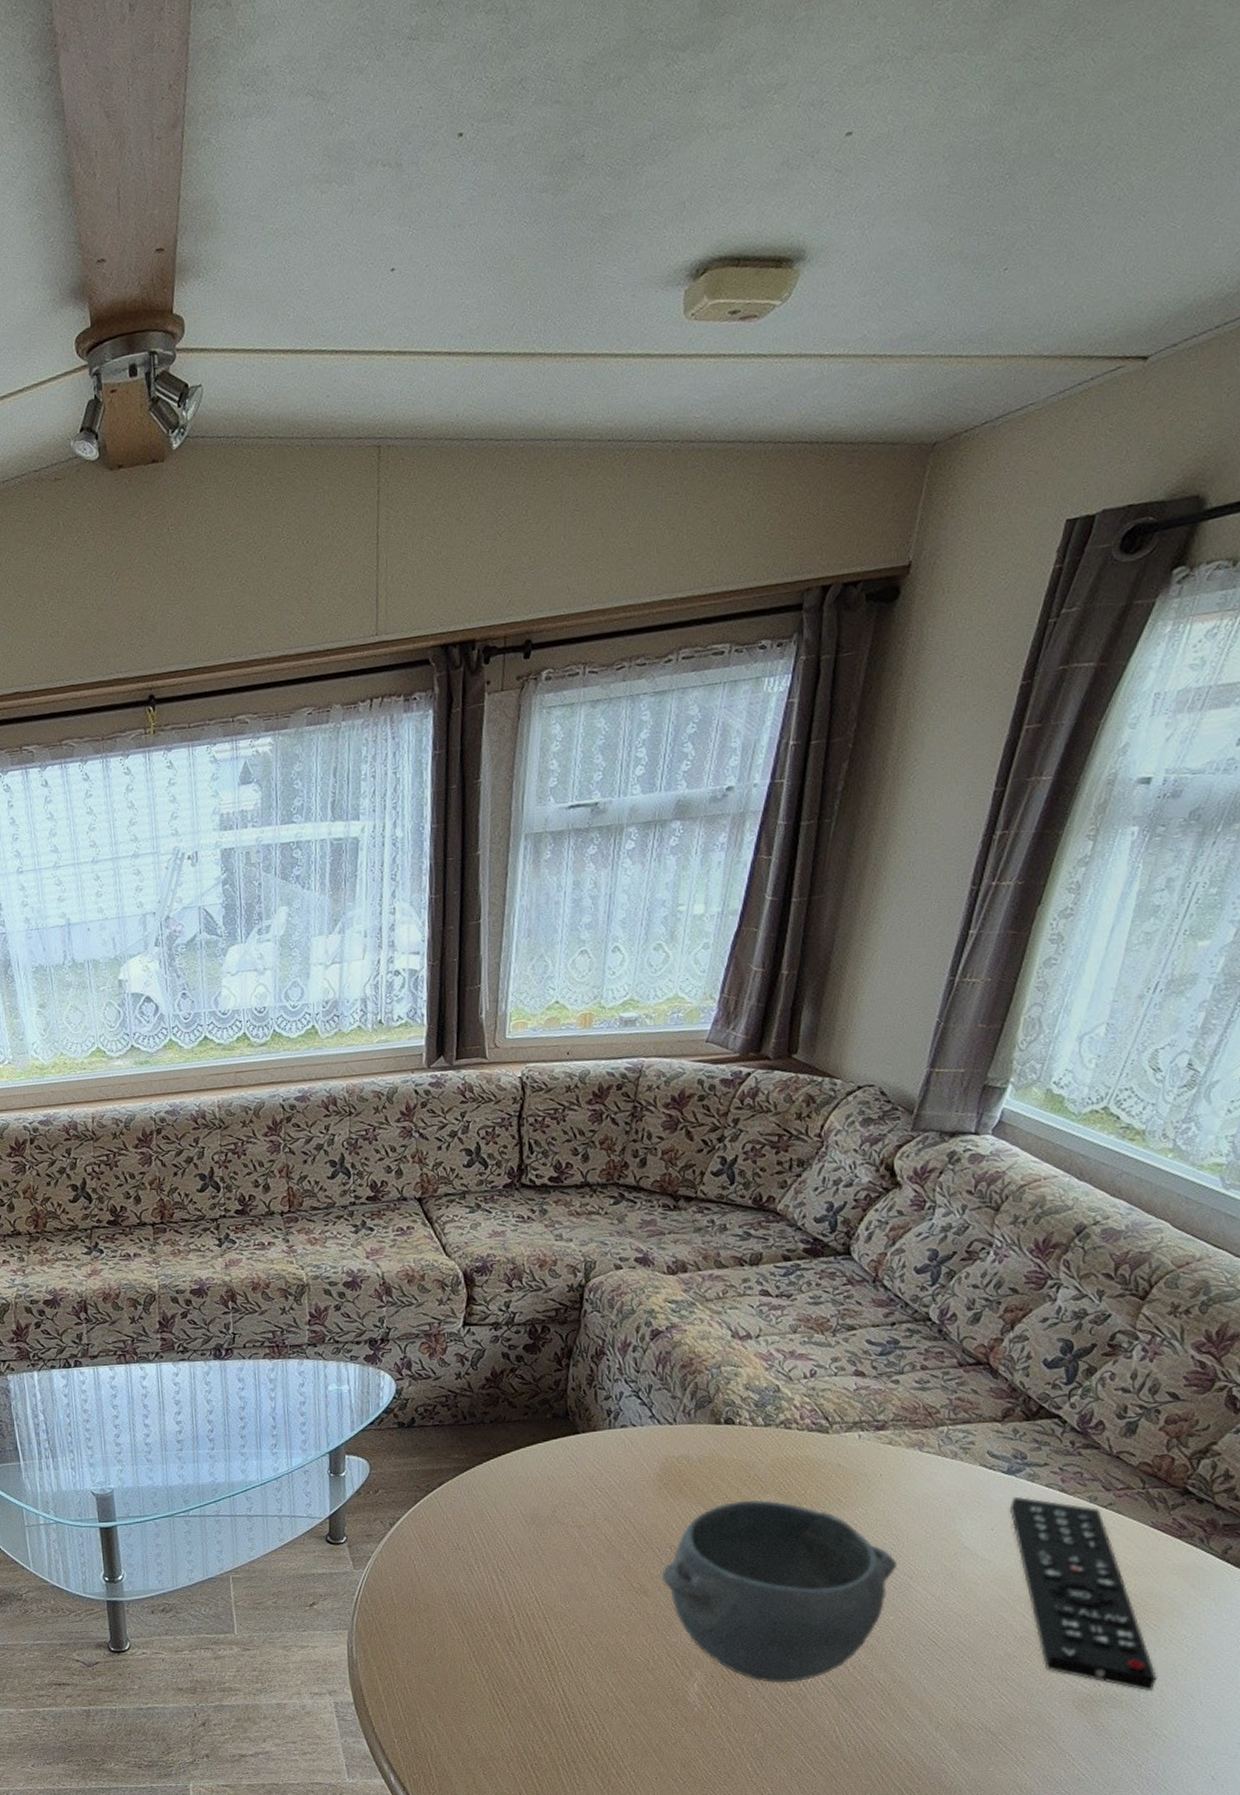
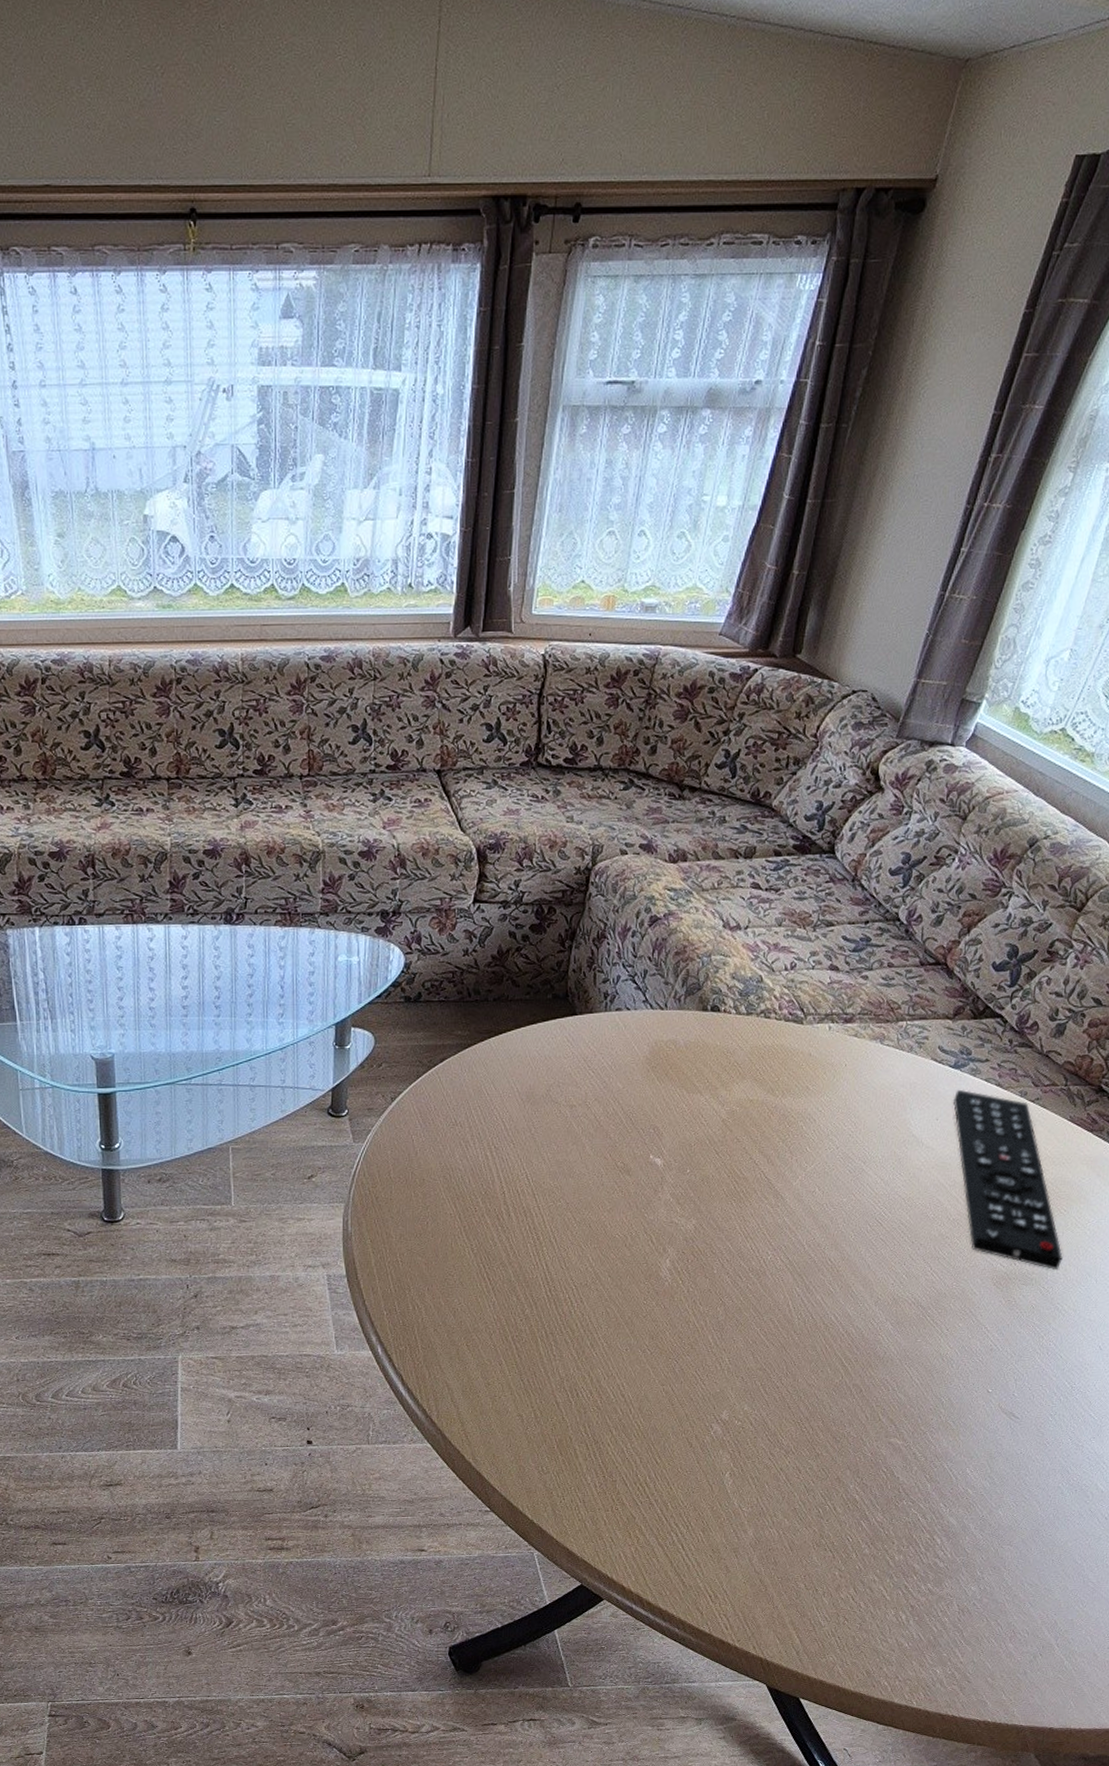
bowl: present [661,1500,898,1683] -> none [644,1086,854,1260]

